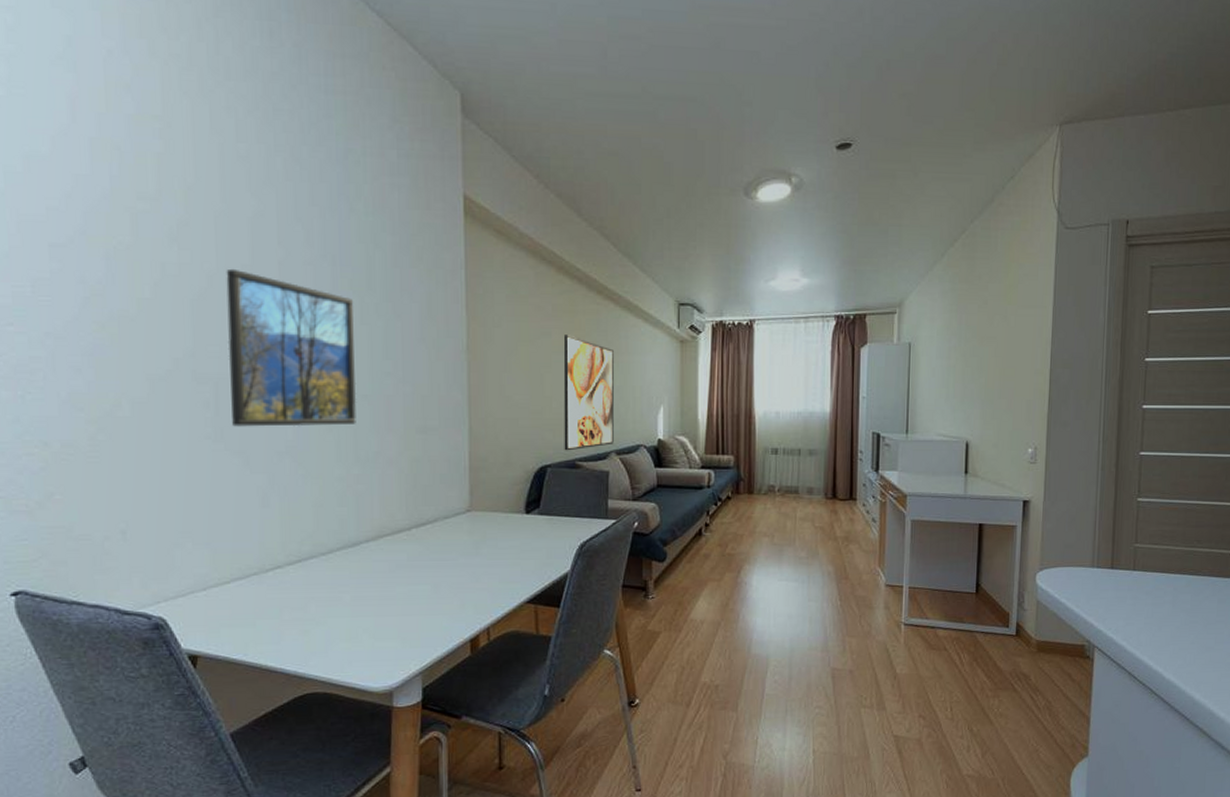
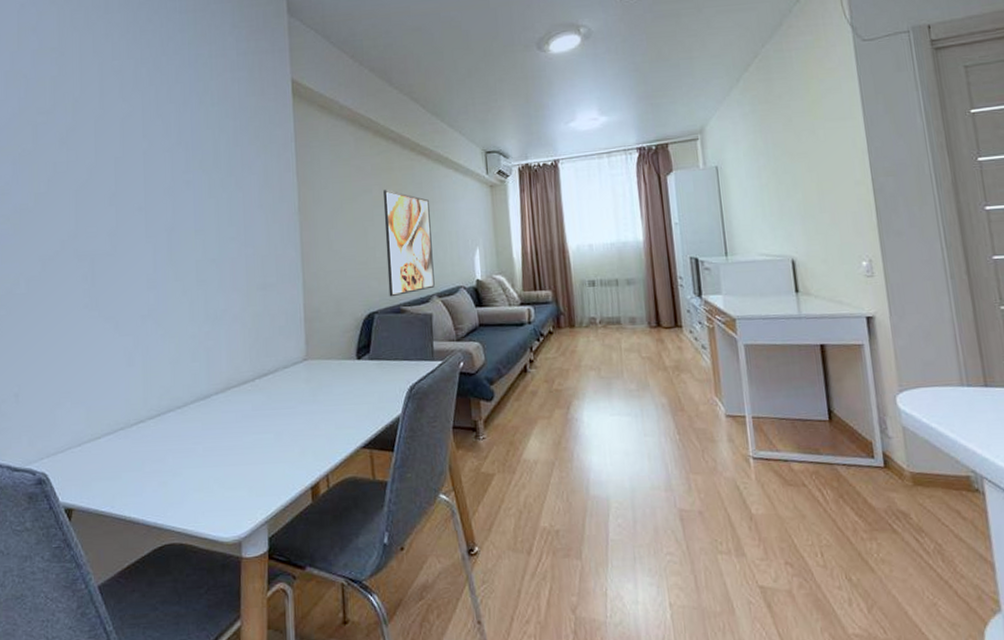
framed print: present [226,268,357,427] -> none [102,161,207,296]

